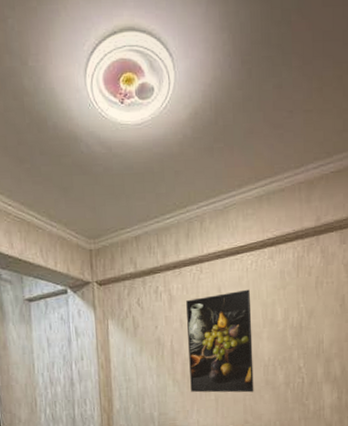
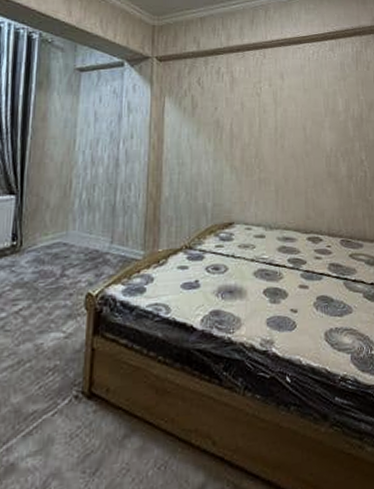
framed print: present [186,289,254,393] -> none [248,78,316,185]

